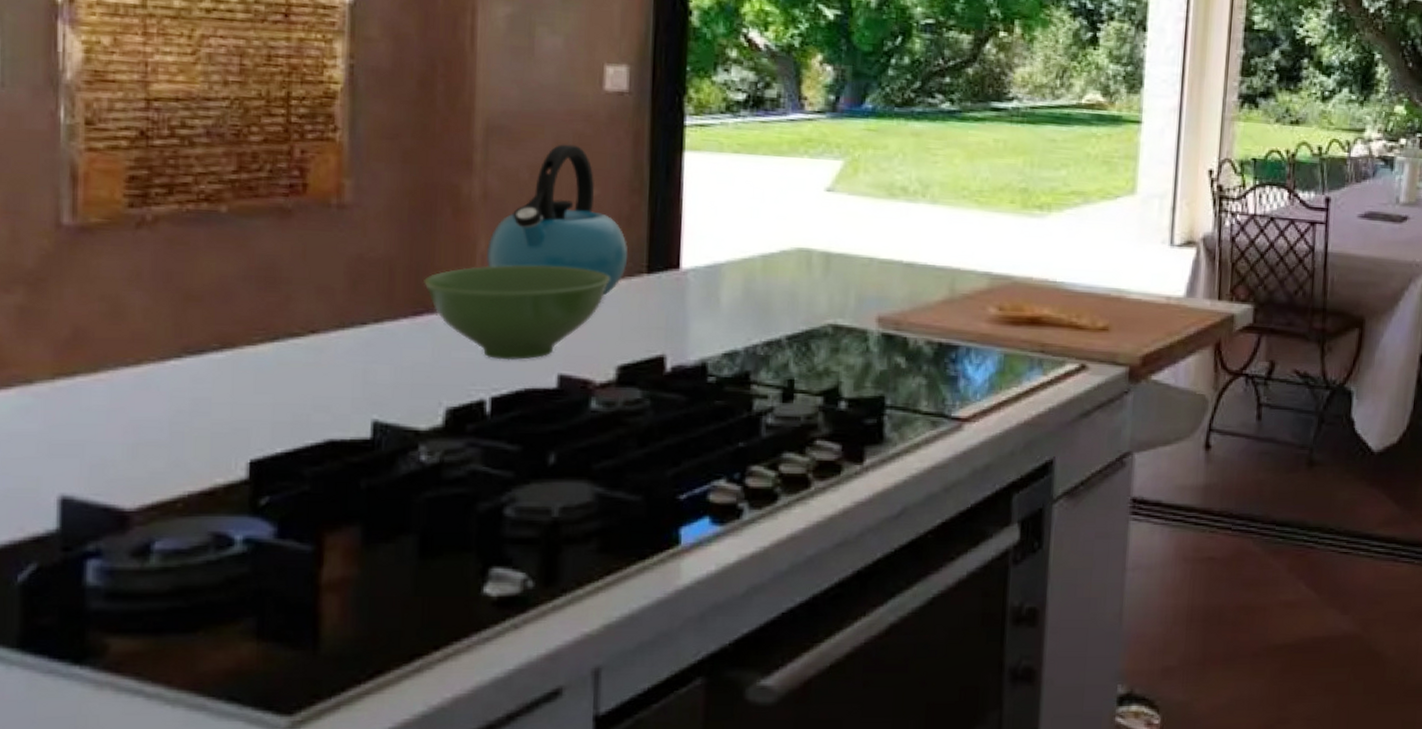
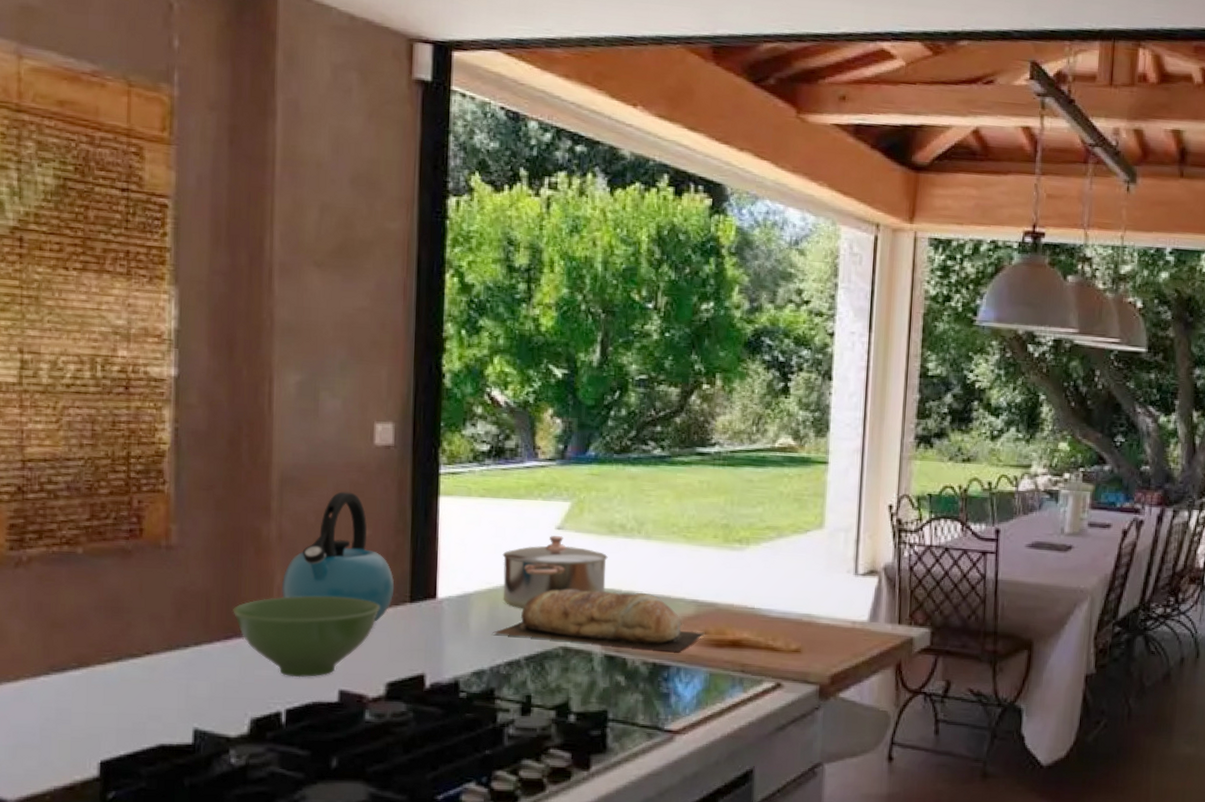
bread loaf: none [747,258,1000,330] -> present [492,588,706,652]
cooking pot: none [760,198,887,281] -> present [502,536,608,608]

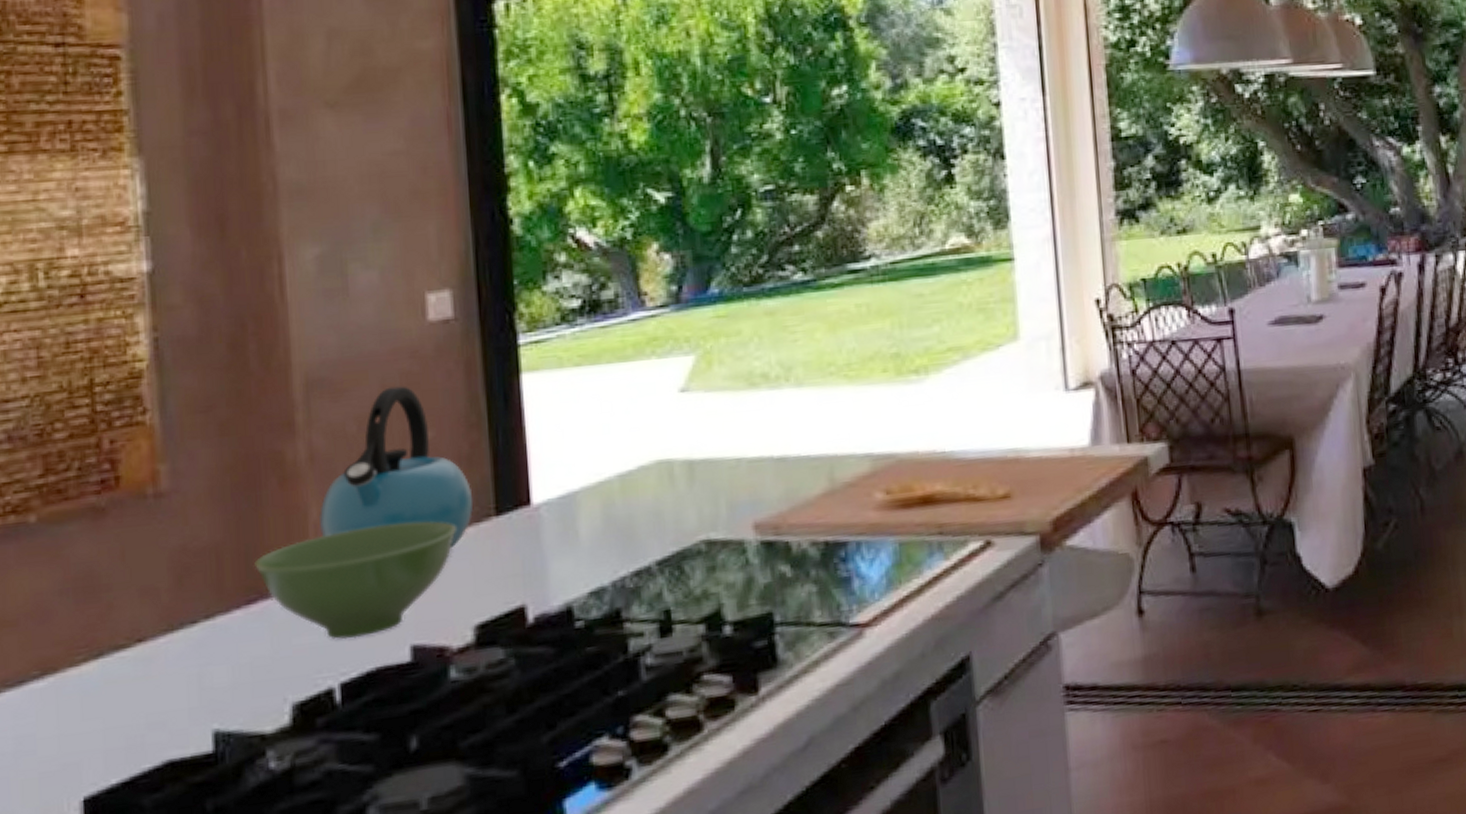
bread loaf: present [492,588,706,652] -> none [610,455,888,539]
cooking pot: present [502,536,608,608] -> none [612,400,752,500]

